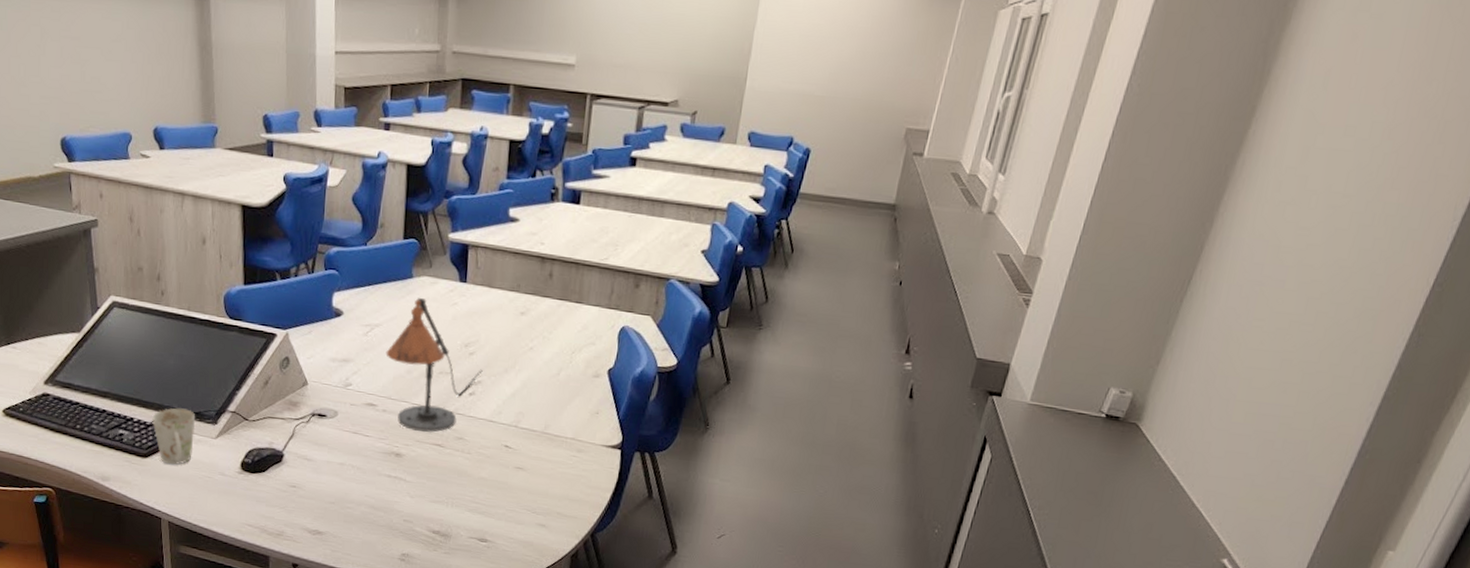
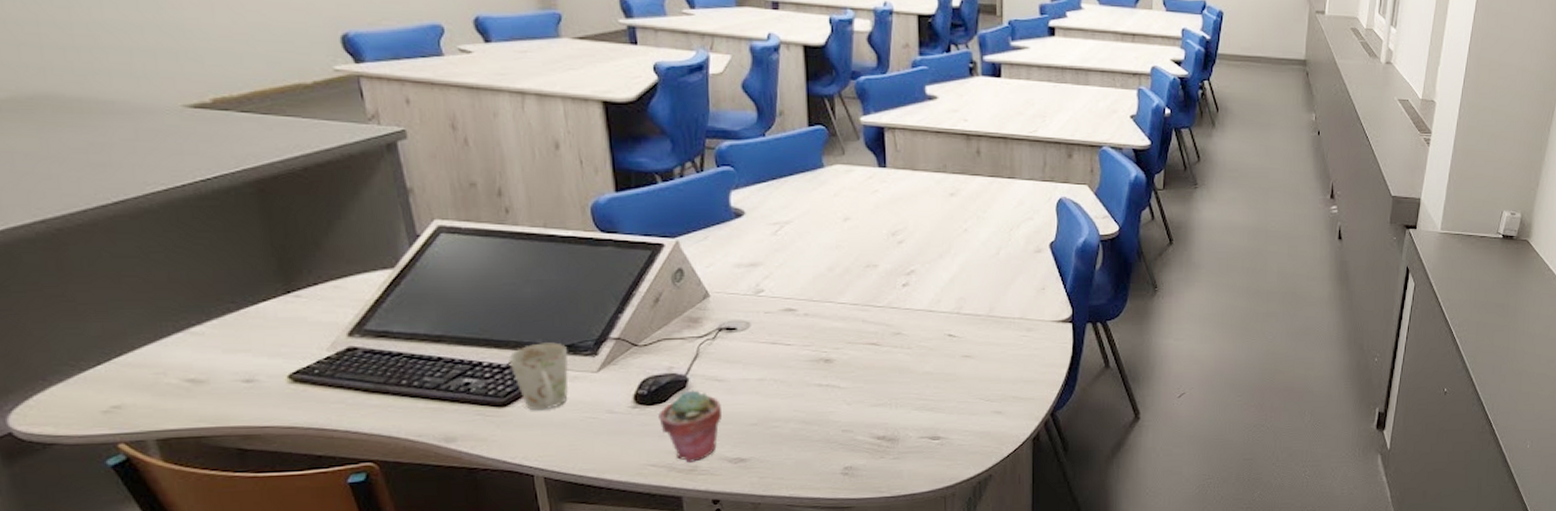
potted succulent: none [258,464,307,528] -> present [658,390,722,462]
desk lamp: present [385,297,483,433] -> none [801,187,915,333]

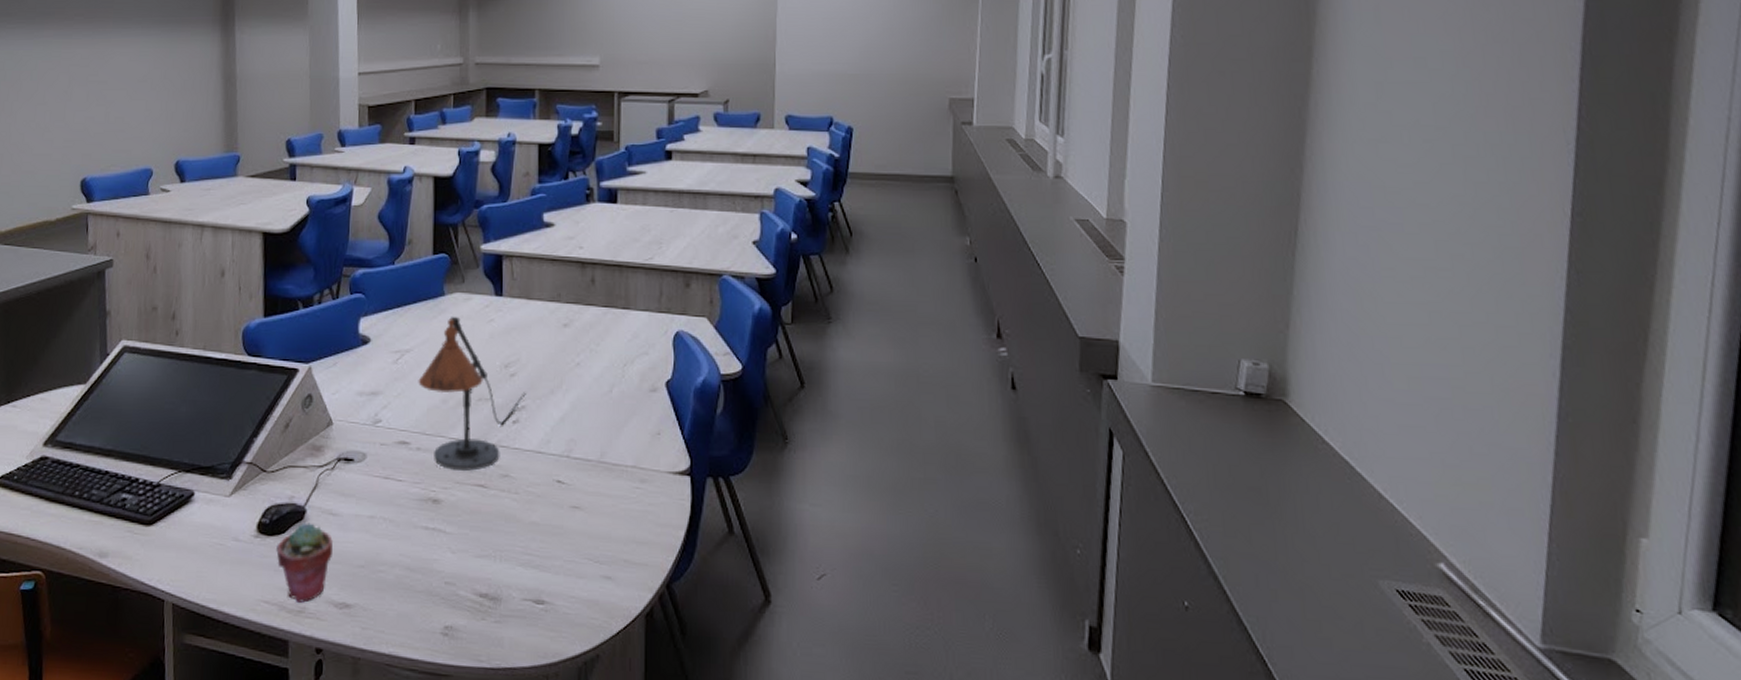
mug: present [508,342,569,411] -> none [159,463,208,532]
desk lamp: none [801,187,915,333] -> present [418,316,526,472]

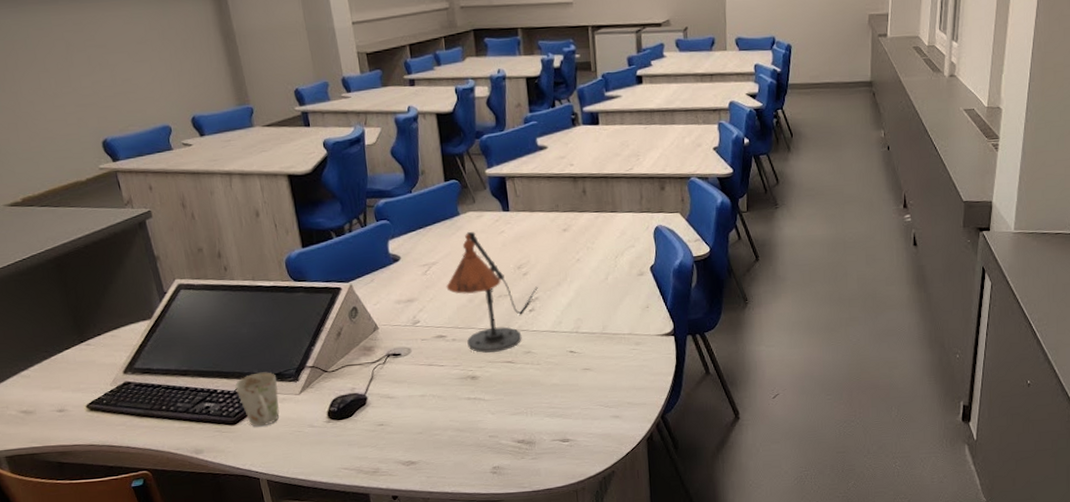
mug: none [159,463,208,532] -> present [235,372,280,427]
potted succulent: present [276,522,333,603] -> none [347,406,395,466]

